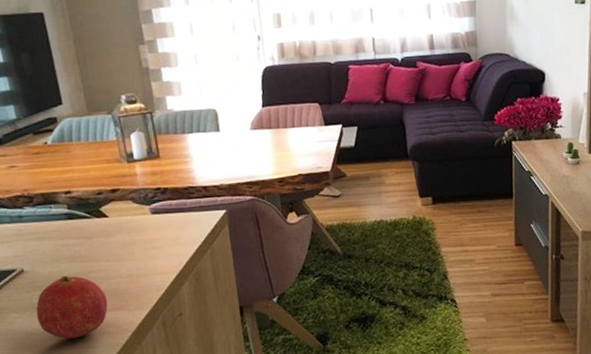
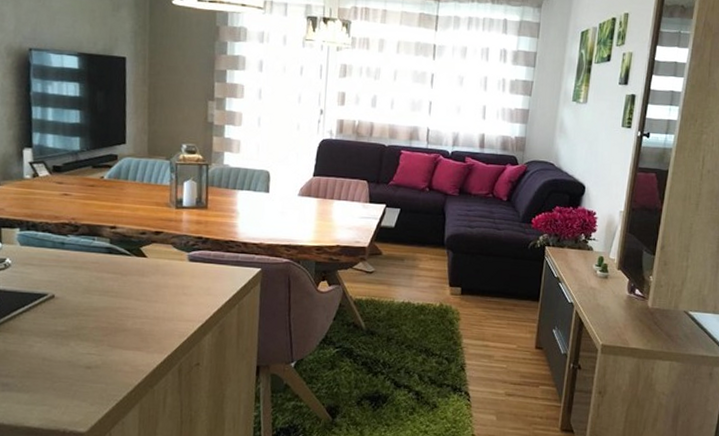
fruit: present [36,275,108,339] -> none [57,307,129,372]

